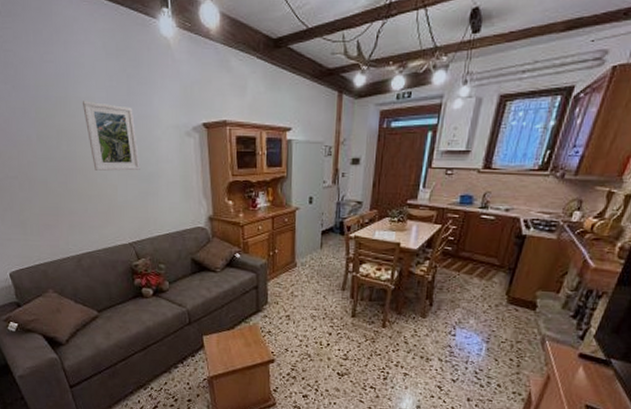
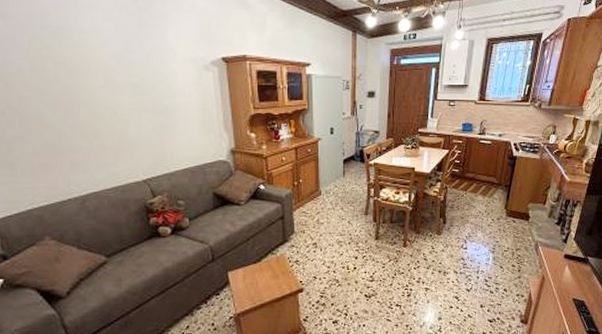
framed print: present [82,101,140,171] -> none [86,32,155,105]

